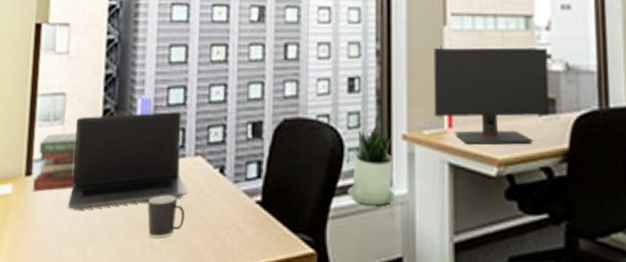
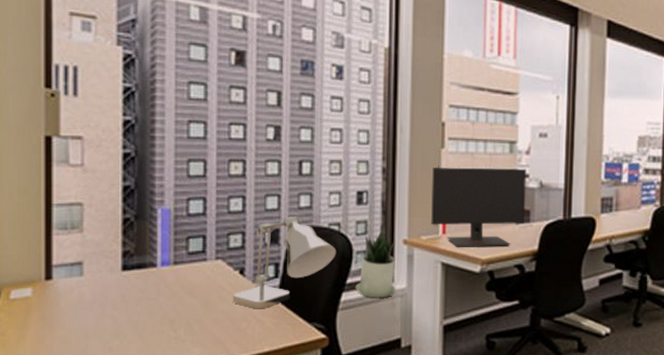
books: present [32,132,77,191] -> none [53,240,97,294]
laptop computer: present [68,112,187,210] -> none [92,221,209,309]
mug: present [147,195,185,239] -> none [171,294,208,331]
desk lamp: none [211,106,326,215] -> present [232,215,337,309]

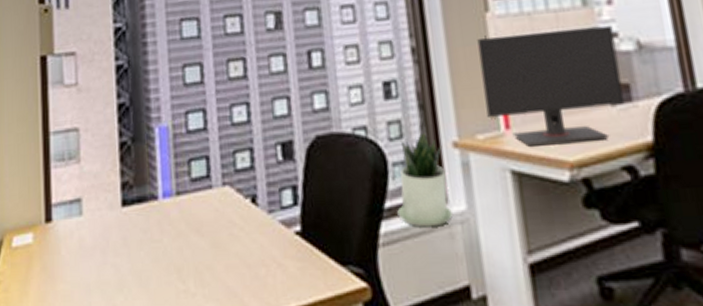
desk lamp: present [232,215,337,309] -> none [245,121,367,250]

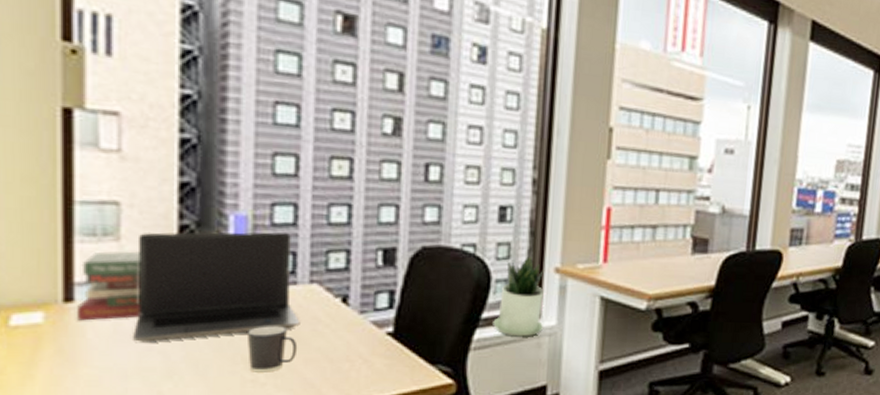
books: none [53,171,97,239] -> present [76,251,141,321]
laptop computer: none [92,138,219,256] -> present [133,231,300,342]
mug: none [176,232,219,282] -> present [246,326,298,373]
computer monitor: present [477,25,625,147] -> none [590,182,707,281]

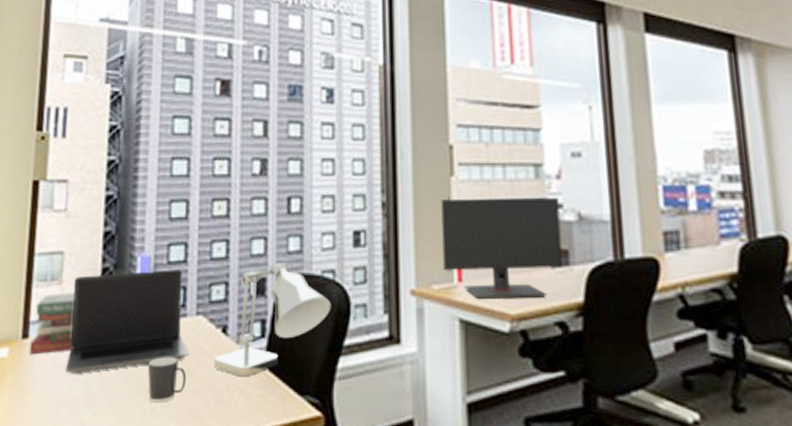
desk lamp: none [331,232,470,347] -> present [213,261,331,377]
planter: present [493,257,545,337] -> none [355,280,404,365]
computer monitor: none [590,182,707,281] -> present [441,197,563,299]

